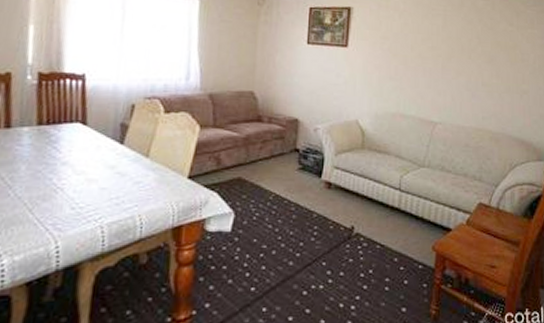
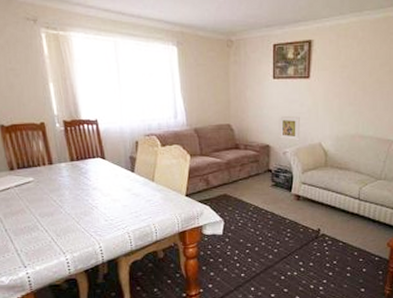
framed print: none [310,85,335,117] -> present [279,115,300,141]

